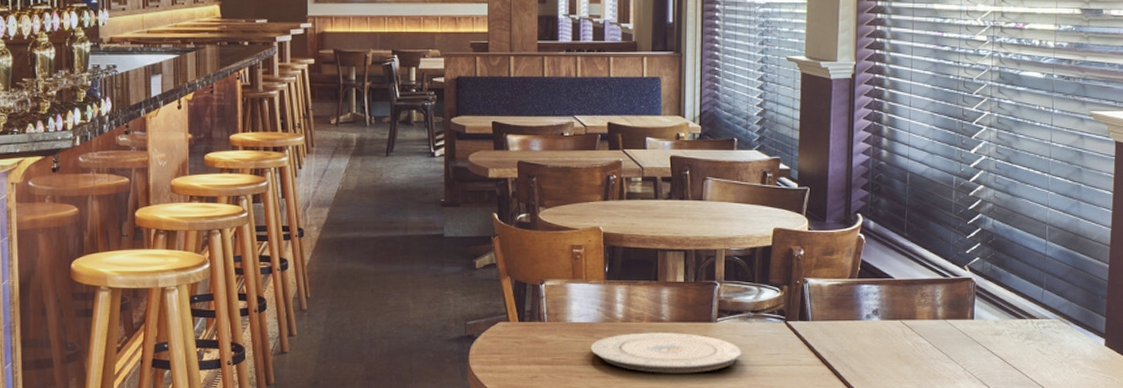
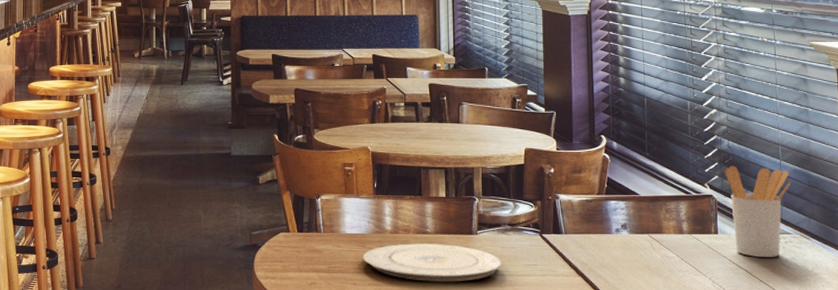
utensil holder: none [987,246,1056,343] -> present [725,166,791,257]

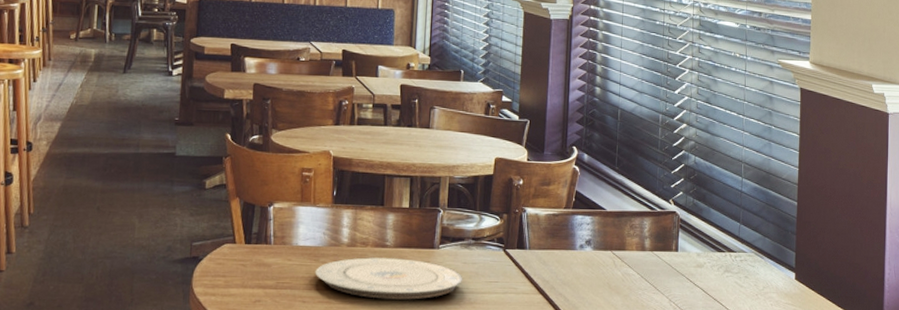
utensil holder: present [725,166,791,257] -> none [689,182,751,276]

